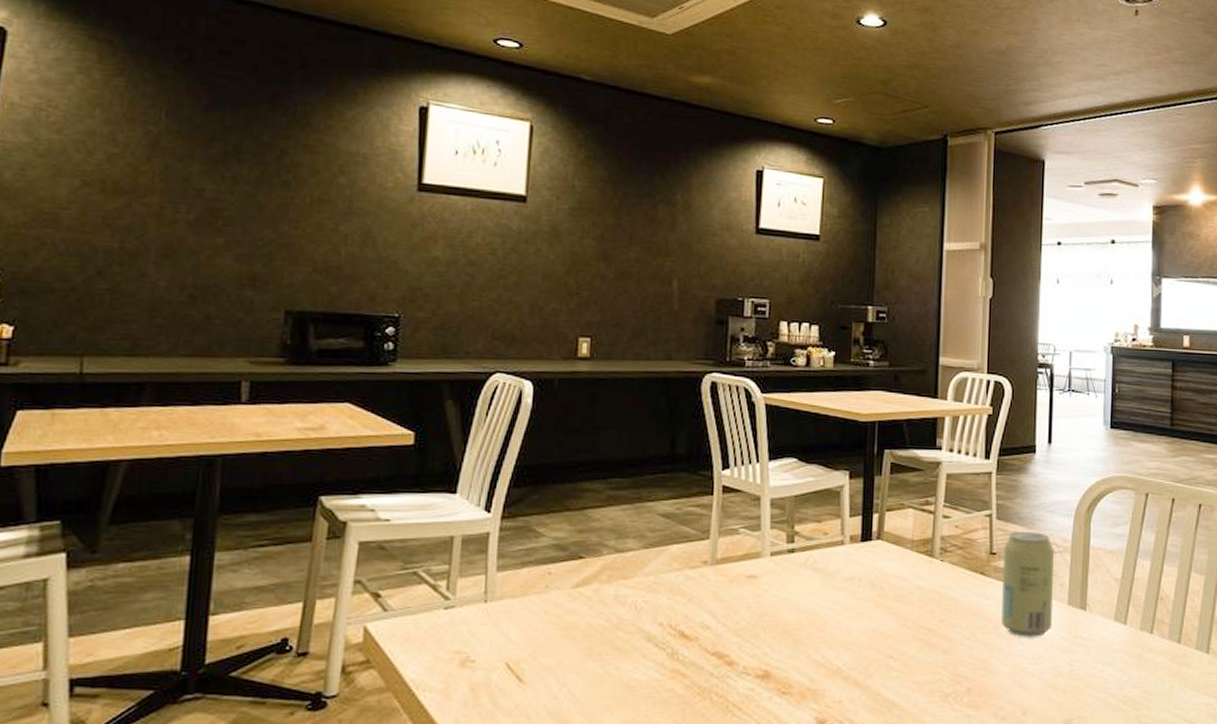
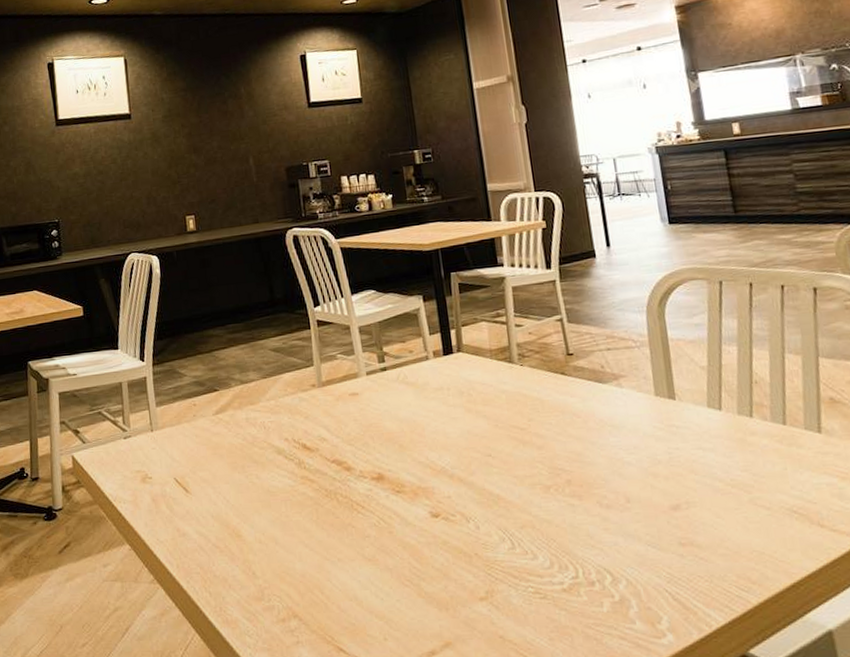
beverage can: present [1000,532,1054,637] -> none [580,330,642,429]

